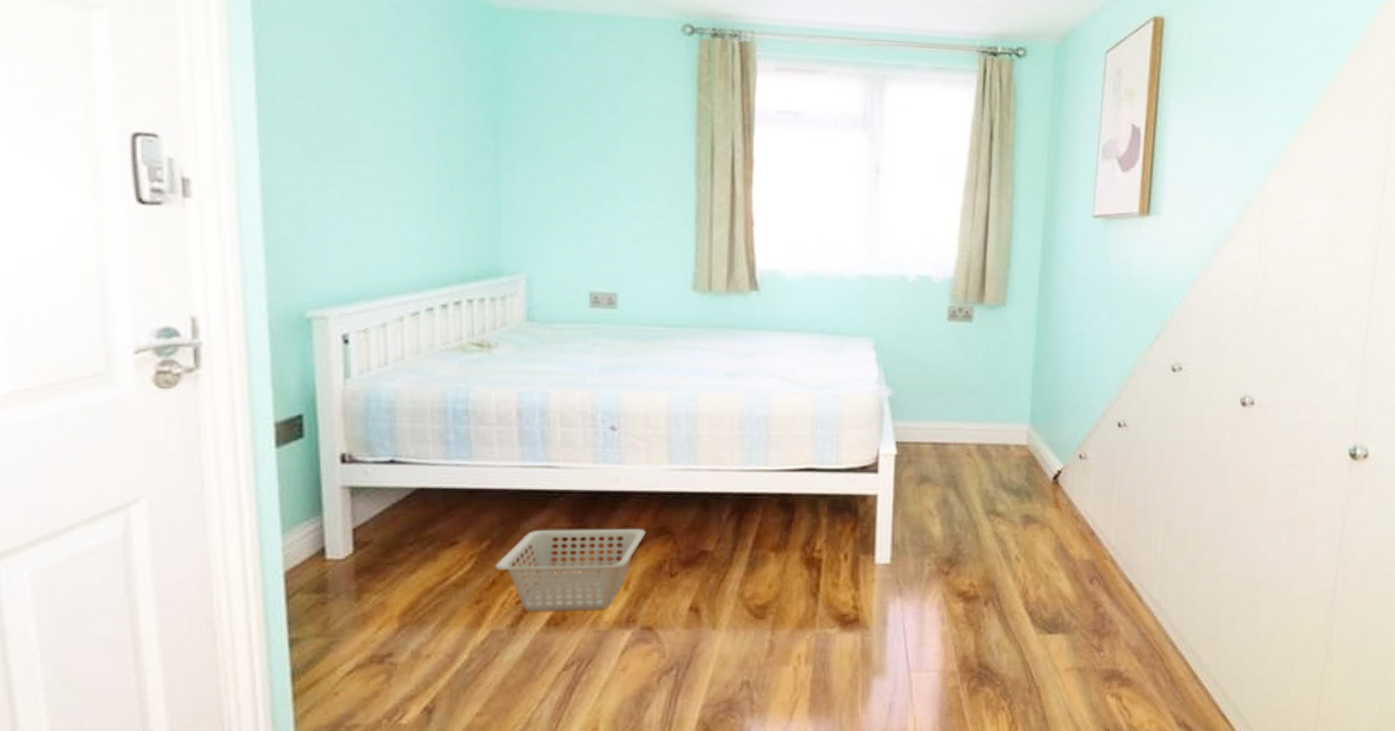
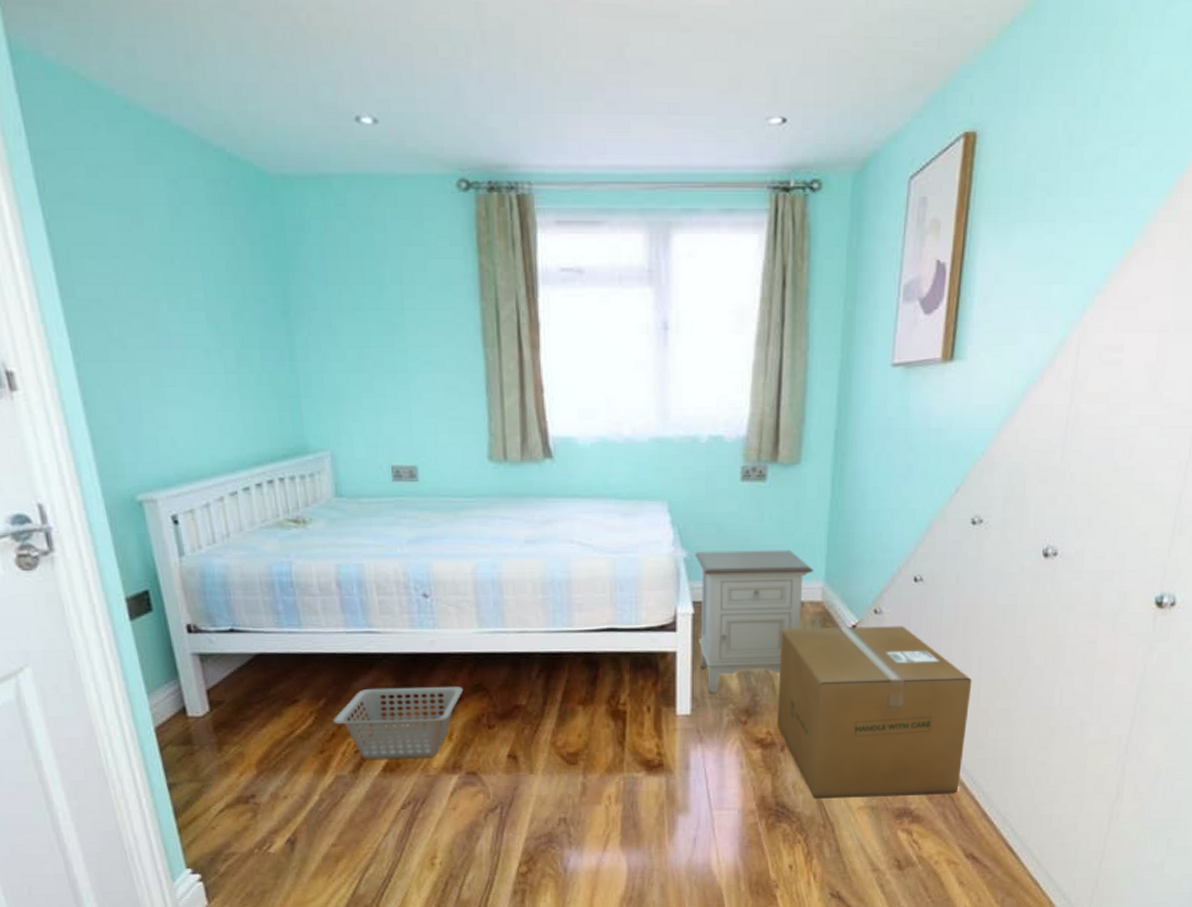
nightstand: none [899,390,1020,540] -> present [694,549,814,693]
box: none [980,472,1178,659] -> present [776,626,972,799]

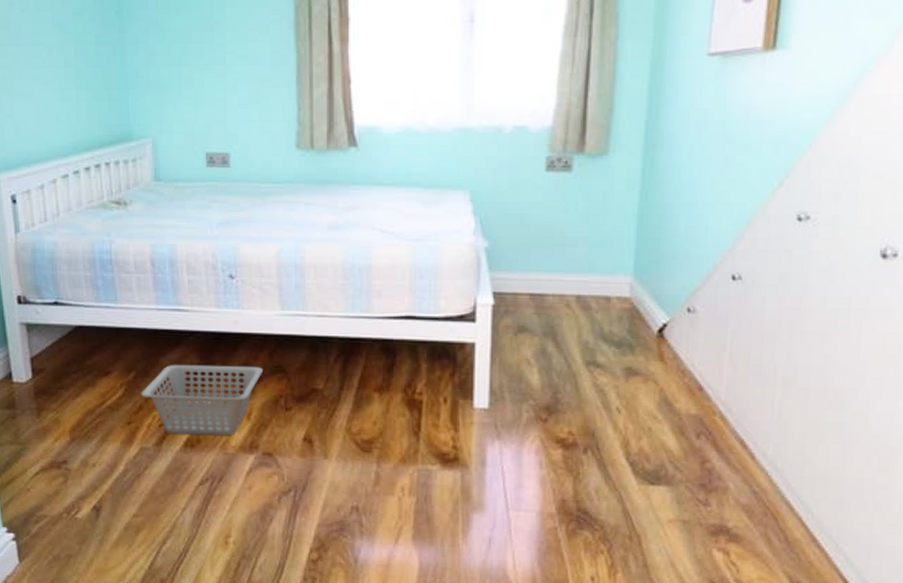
nightstand: present [694,549,814,693] -> none [496,241,622,387]
box: present [776,626,972,799] -> none [579,324,799,514]

